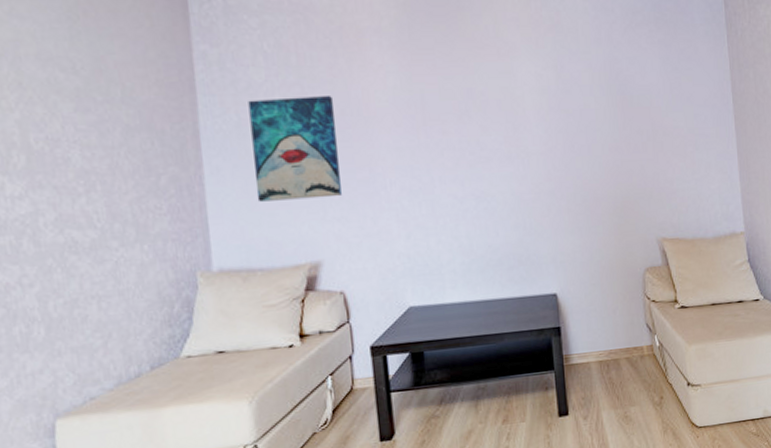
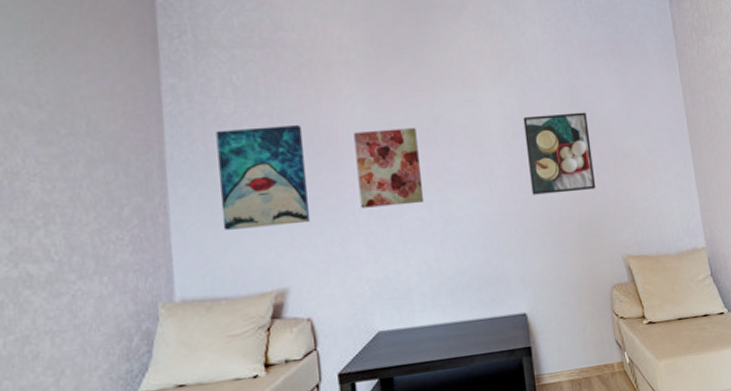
wall art: none [385,101,457,183] -> present [354,128,425,208]
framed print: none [559,86,633,173] -> present [523,112,596,195]

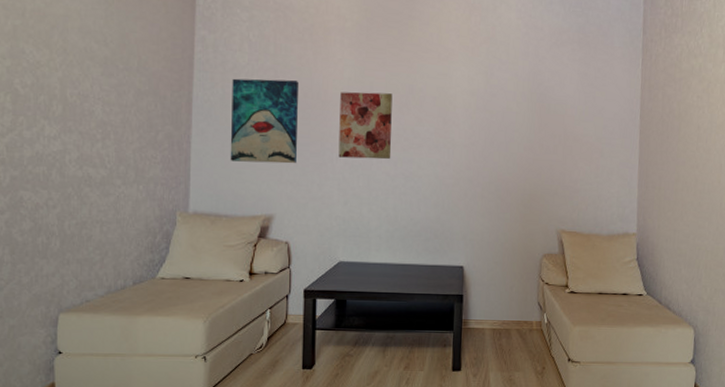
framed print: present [523,112,596,195] -> none [484,94,546,167]

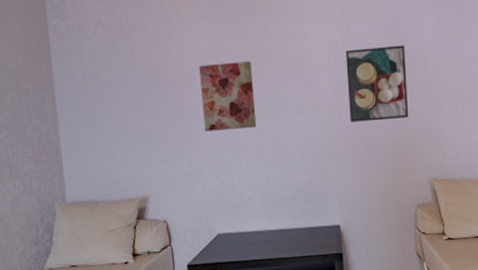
wall art: present [230,78,300,164] -> none [91,60,164,147]
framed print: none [484,94,546,167] -> present [345,45,409,122]

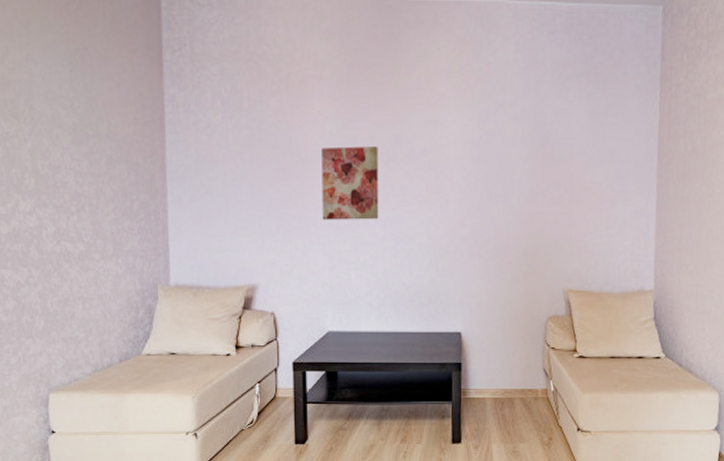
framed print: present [345,45,409,122] -> none [481,139,549,221]

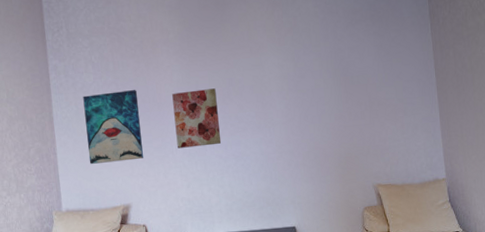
wall art: none [206,138,278,229] -> present [83,90,143,164]

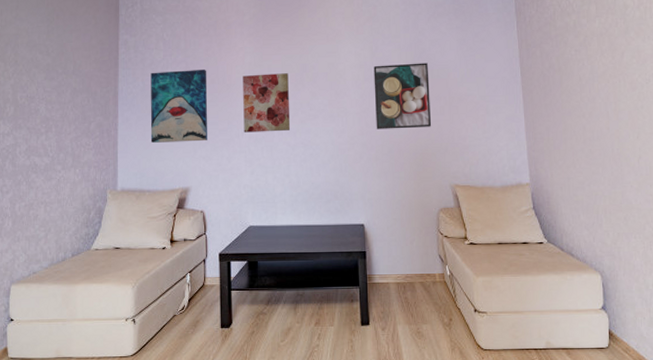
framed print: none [296,70,354,137] -> present [373,63,432,129]

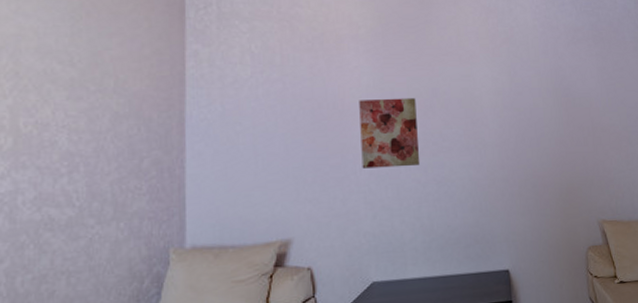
wall art: present [150,70,208,143] -> none [233,92,314,184]
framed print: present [373,63,432,129] -> none [512,90,576,163]

